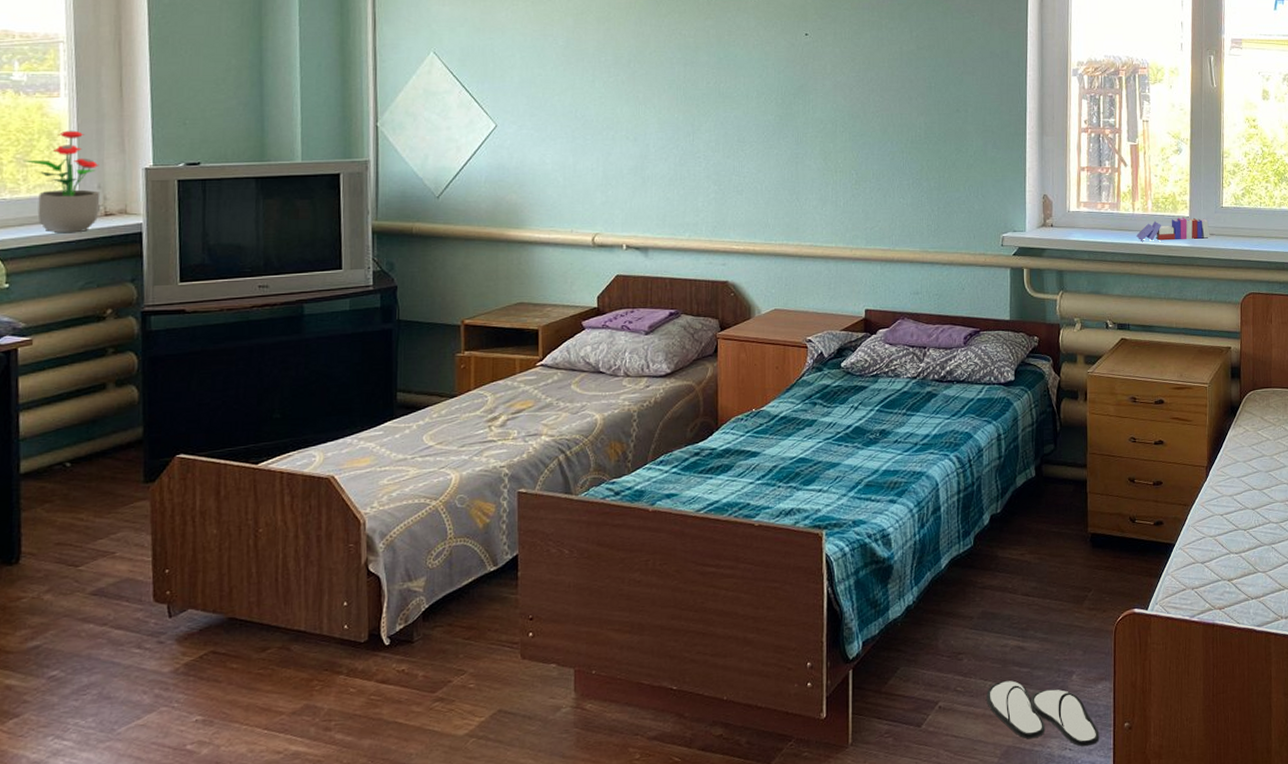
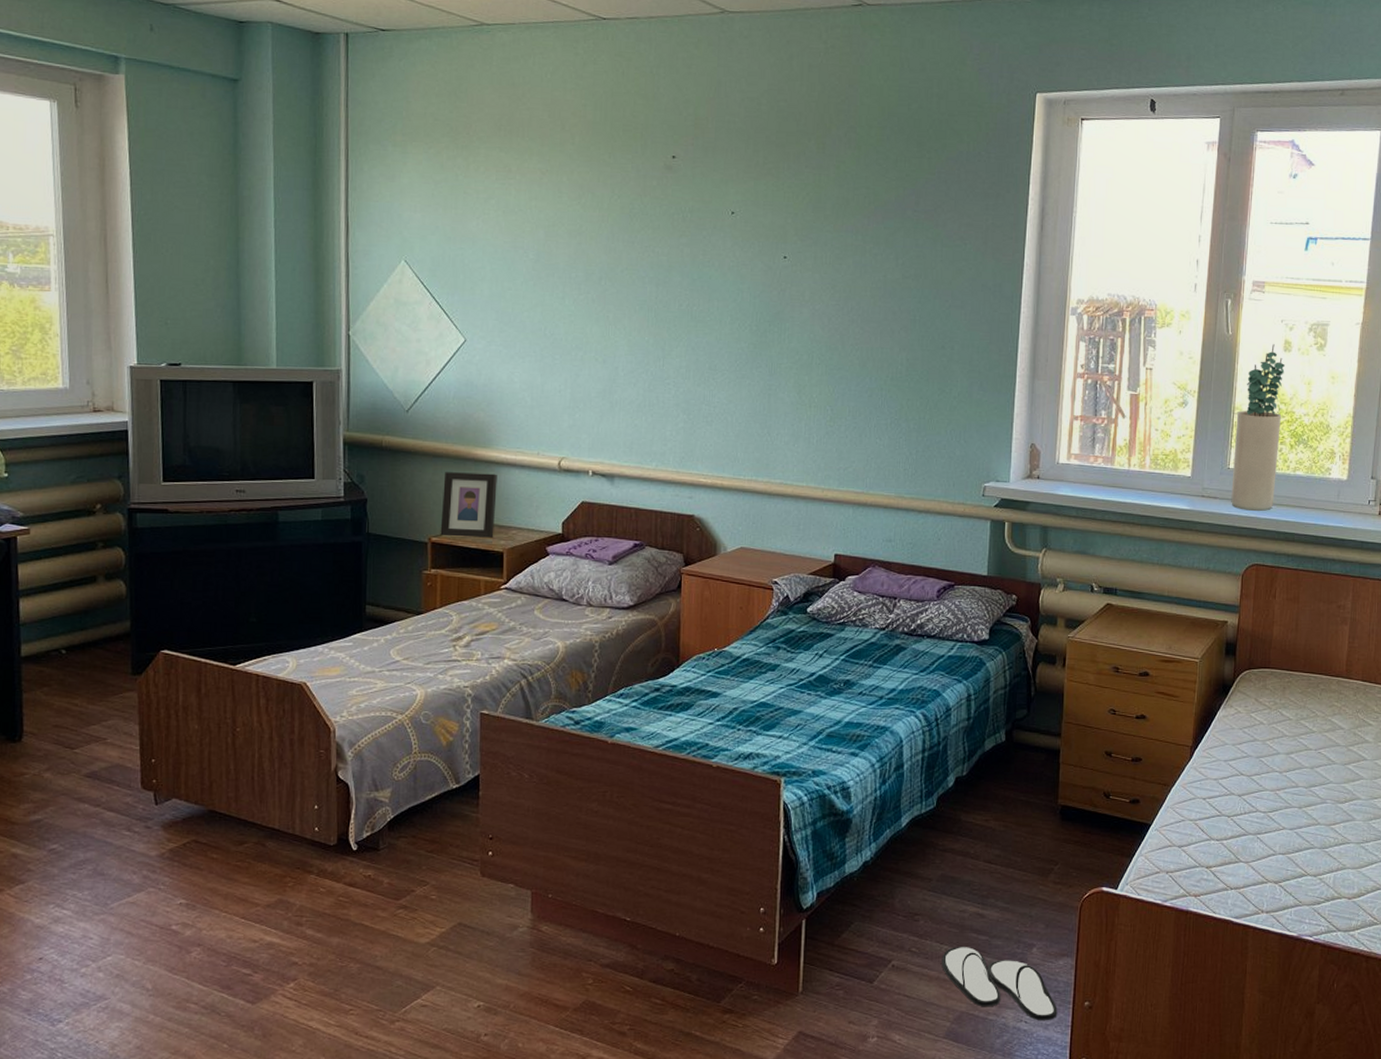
potted flower: present [22,130,101,232] -> none [18,325,89,426]
picture frame: none [473,253,531,318] -> present [440,472,498,538]
books: present [1136,217,1210,241] -> none [1130,477,1213,502]
vase: none [1225,94,1265,245] -> present [1231,344,1285,512]

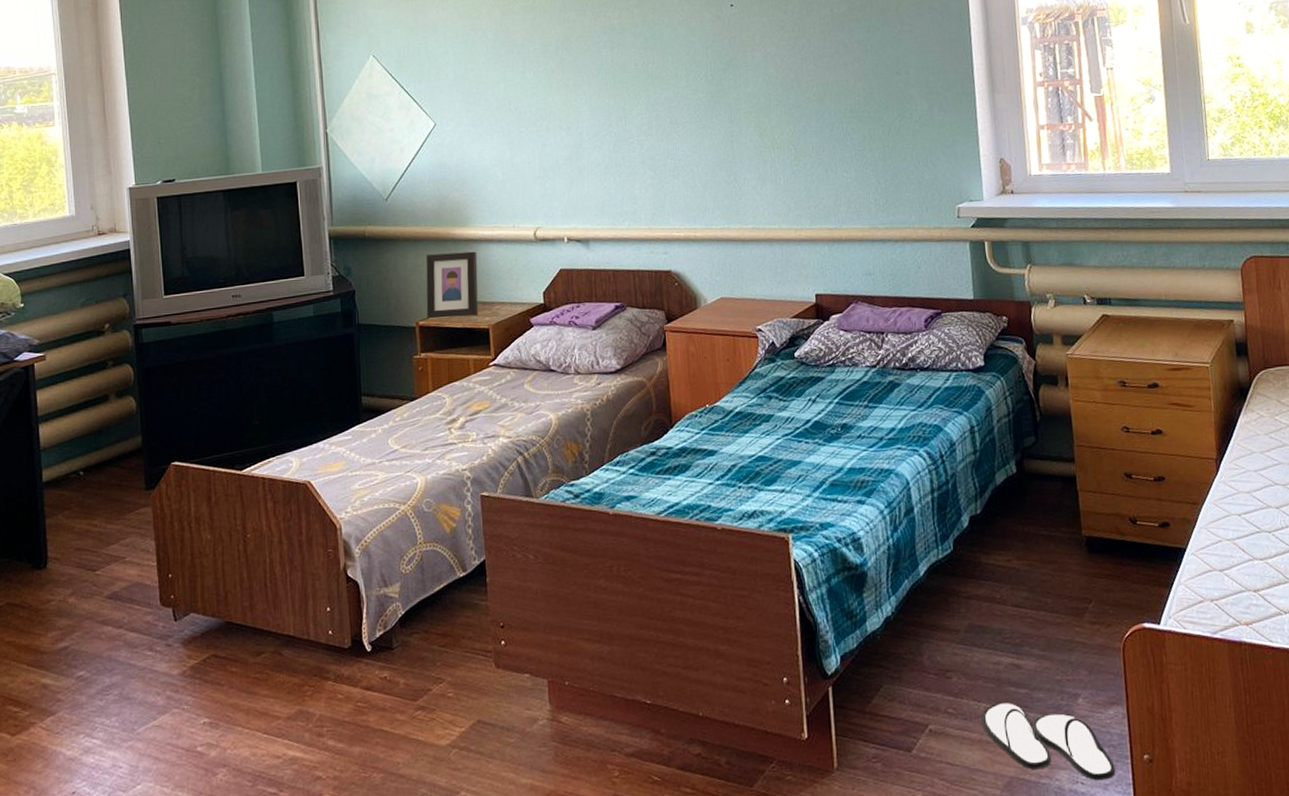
vase: present [1231,344,1285,512] -> none [1208,28,1262,202]

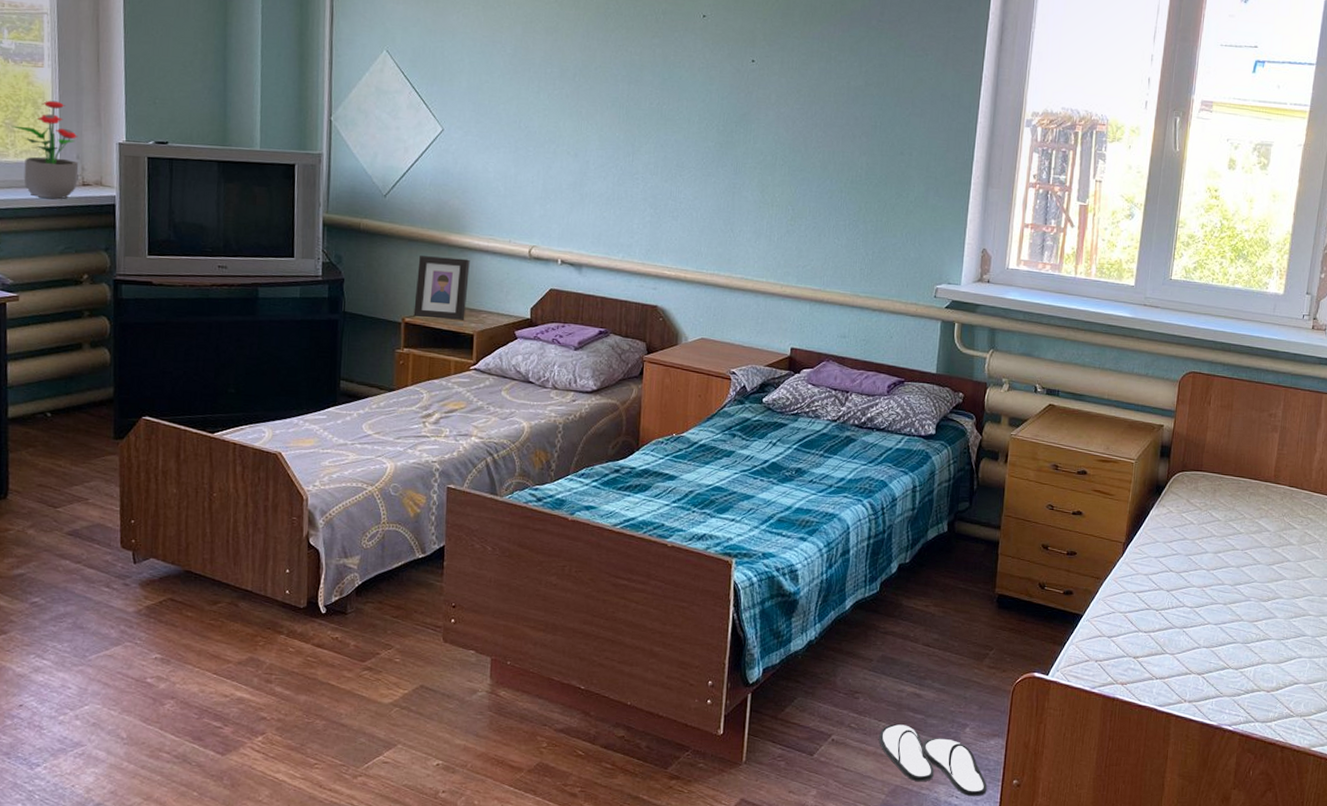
potted flower: none [28,156,94,253] -> present [11,100,79,199]

